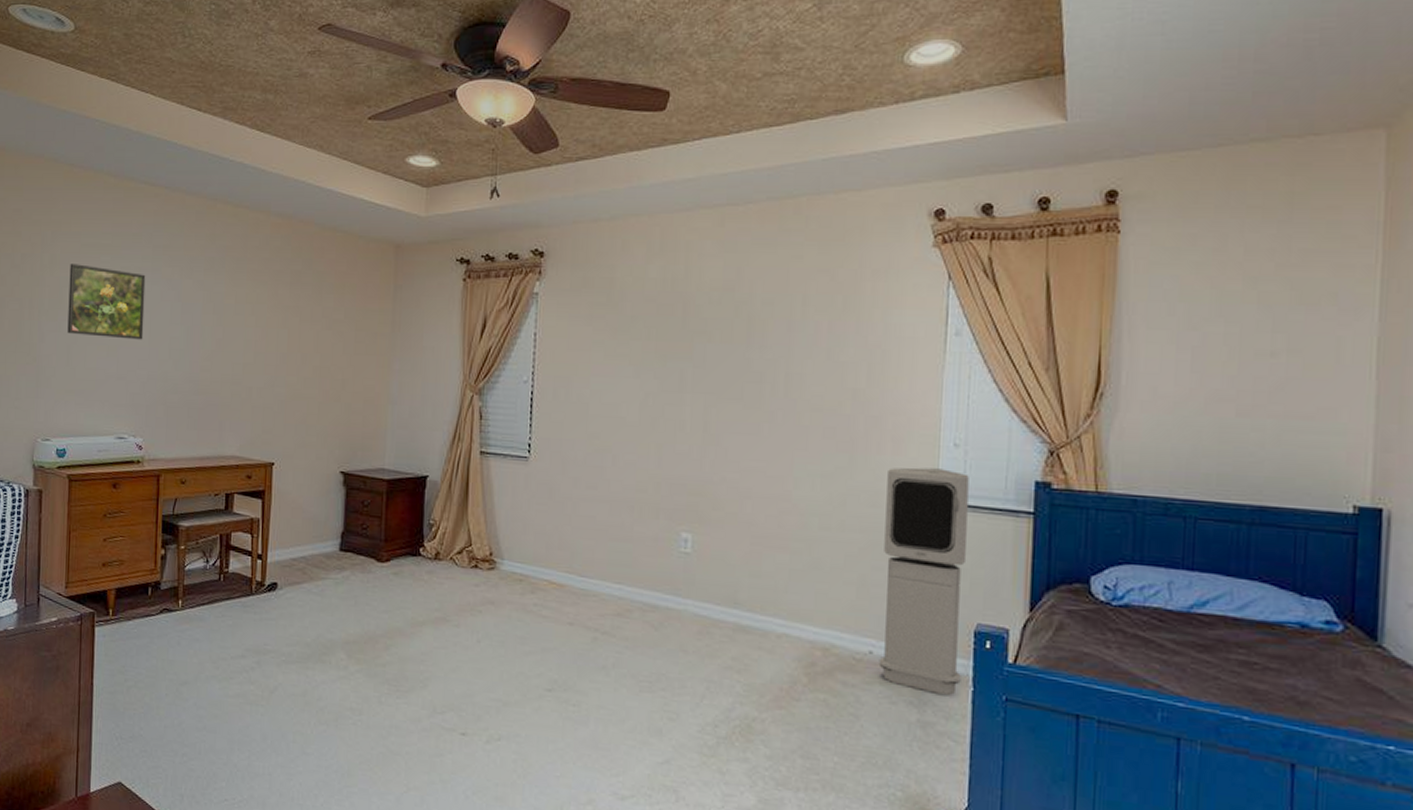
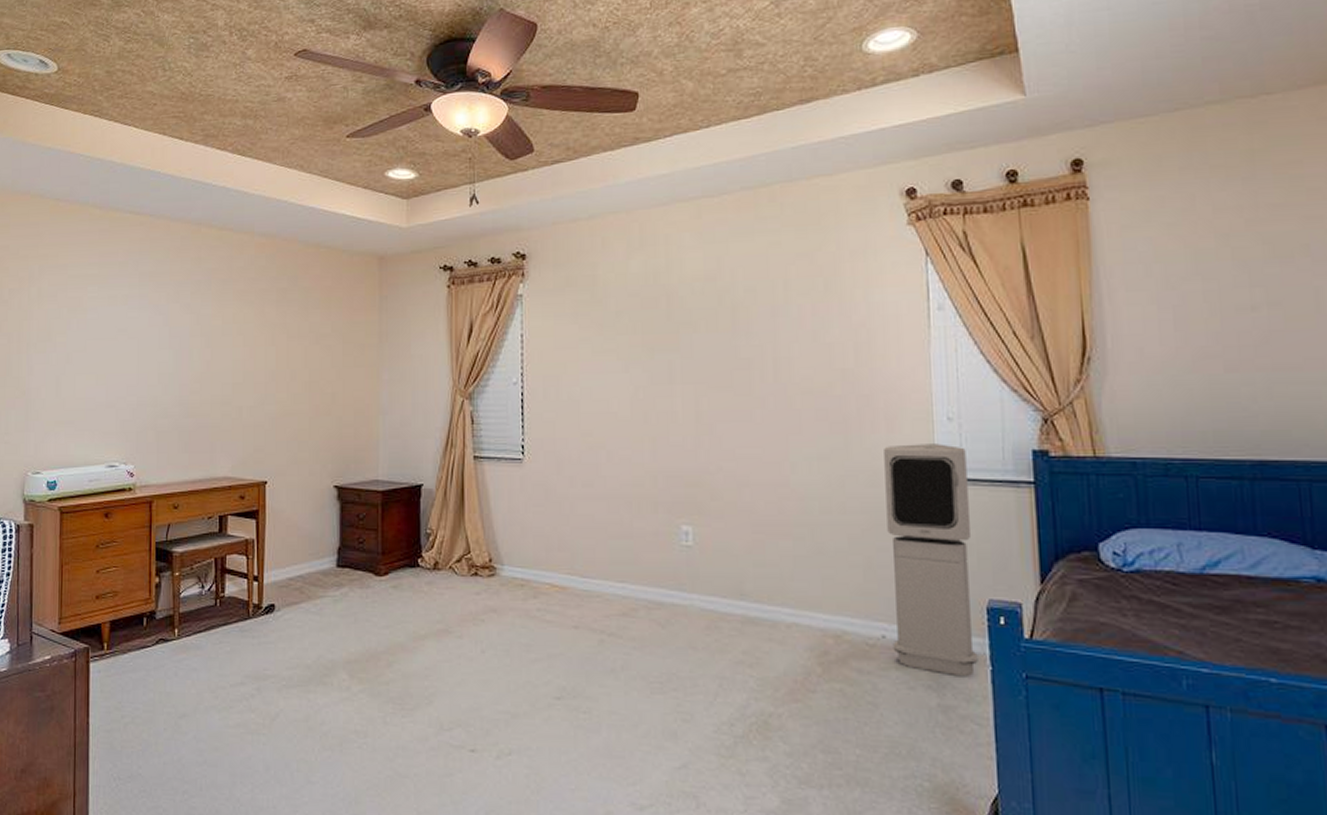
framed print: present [67,264,146,340] -> none [56,295,133,367]

